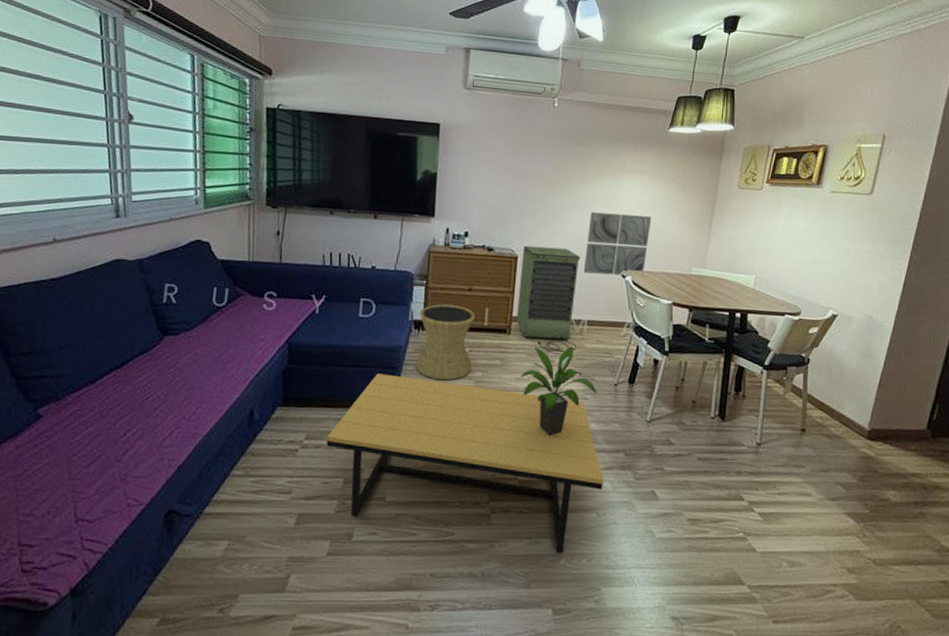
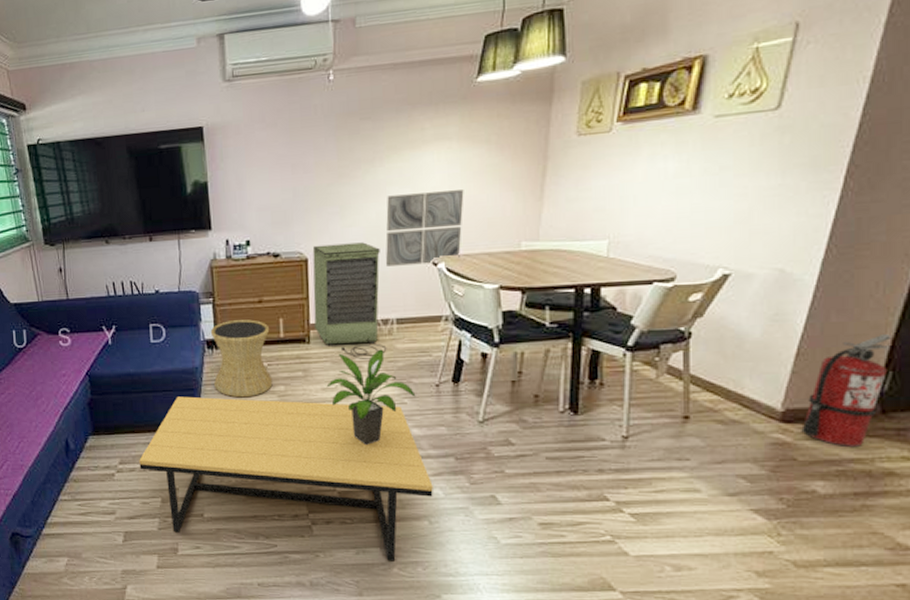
fire extinguisher: none [881,375,938,463] -> present [801,334,891,446]

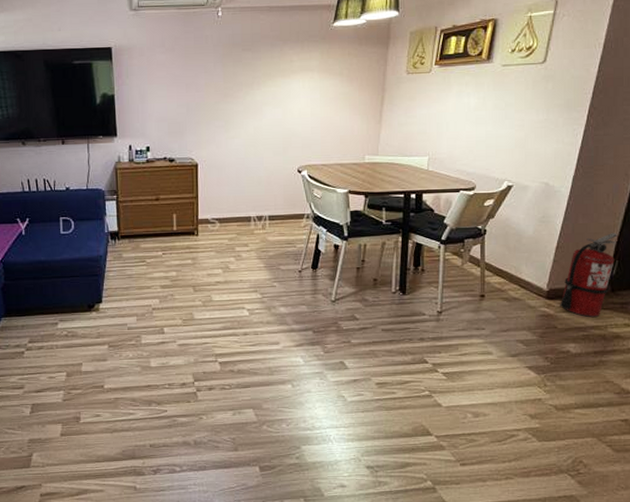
coffee table: present [139,396,433,562] -> none [47,281,296,420]
side table: present [210,319,273,398] -> none [113,215,166,282]
storage cabinet: present [312,242,387,359] -> none [202,152,261,250]
potted plant: present [326,349,416,446] -> none [211,241,283,323]
wall art: present [385,190,464,266] -> none [260,112,323,172]

